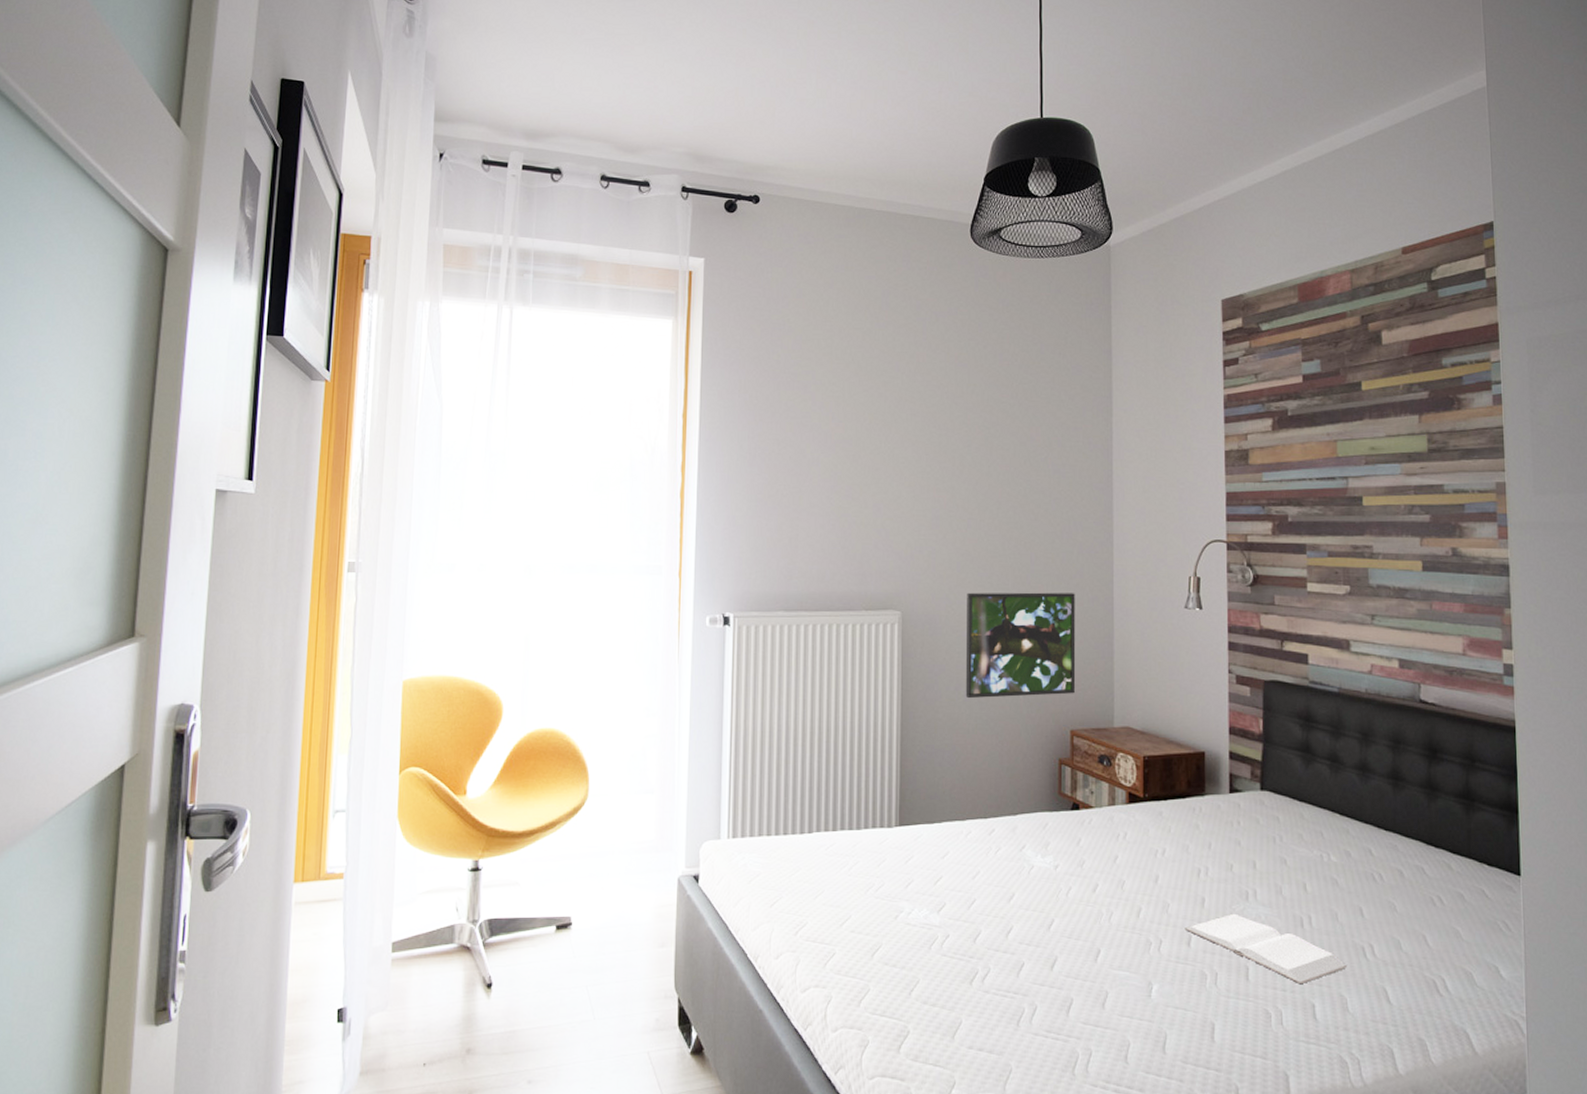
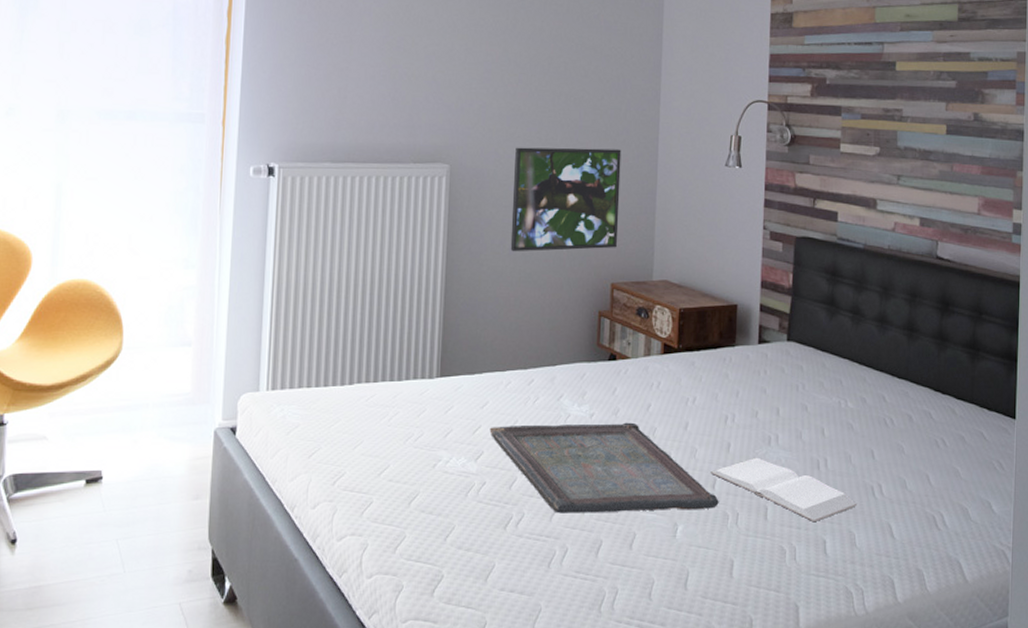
serving tray: none [951,874,1196,970] -> present [489,422,719,514]

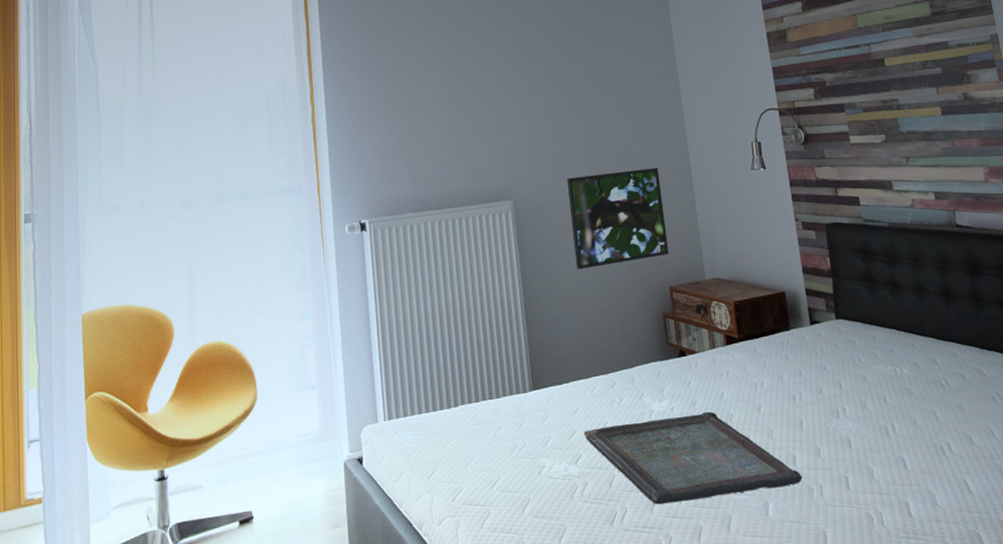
book: present [710,457,858,523] -> none [789,430,931,487]

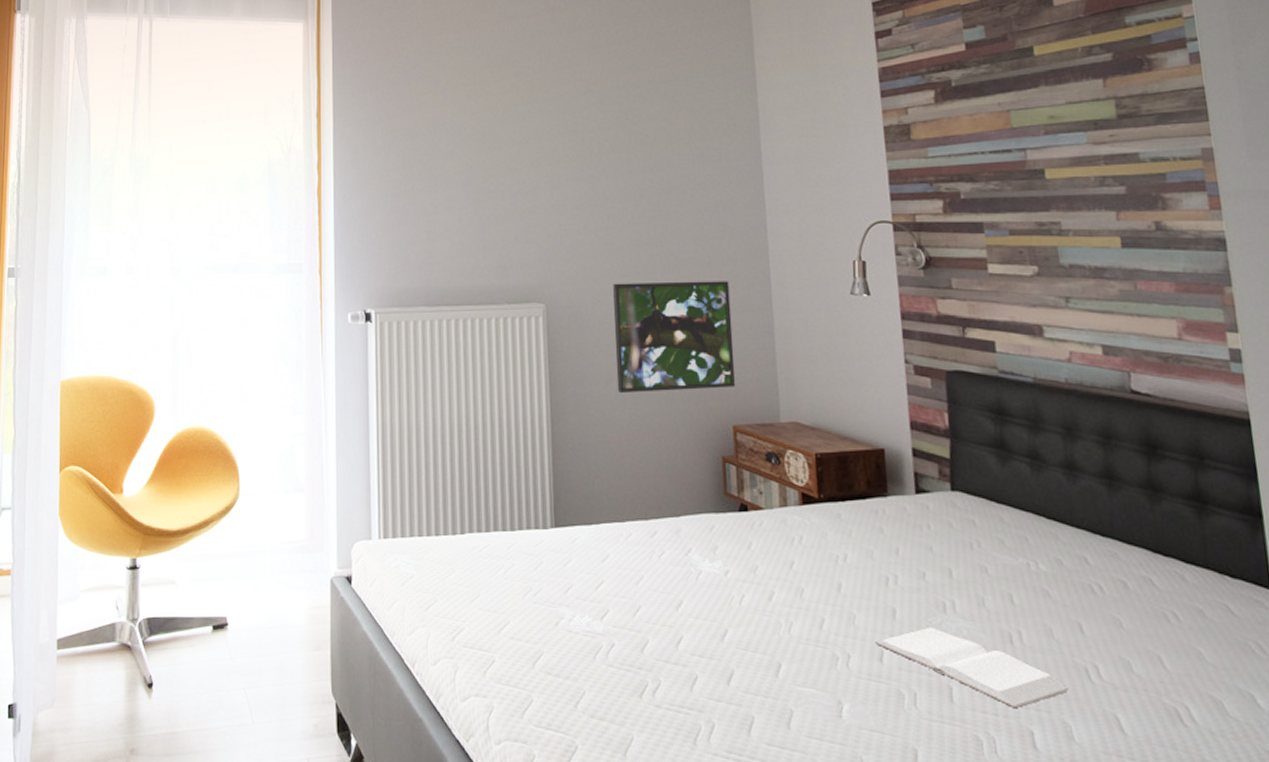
serving tray: present [583,411,803,505] -> none [613,581,890,687]
book: none [789,430,931,487] -> present [875,626,1070,709]

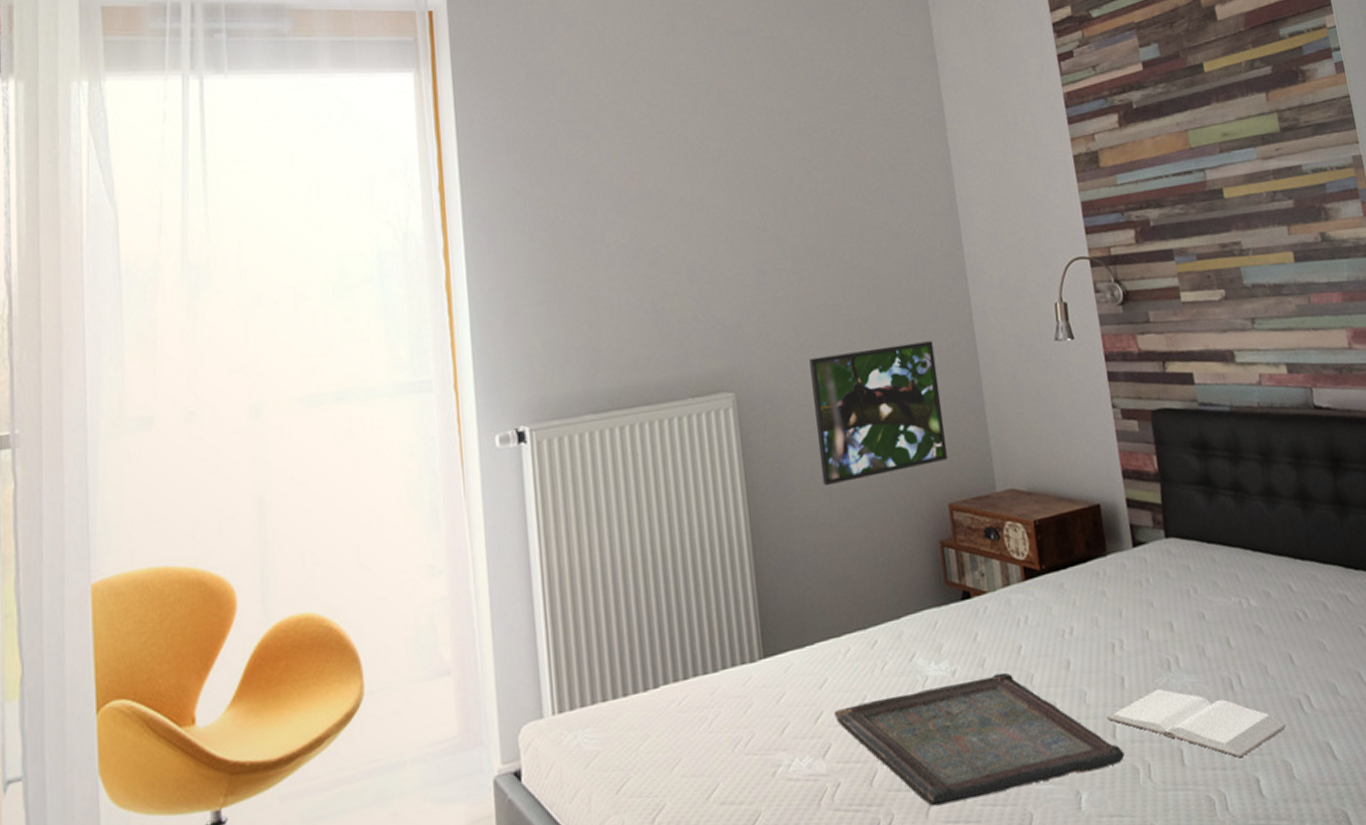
serving tray: none [613,581,890,687] -> present [834,672,1125,807]

